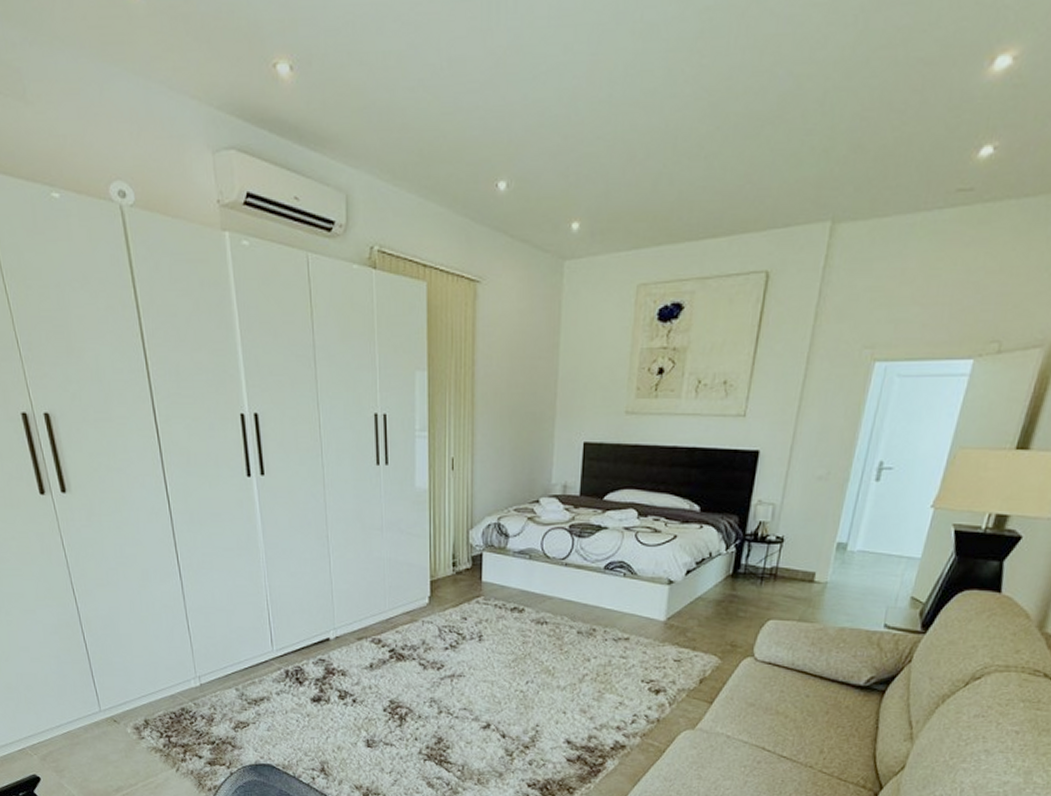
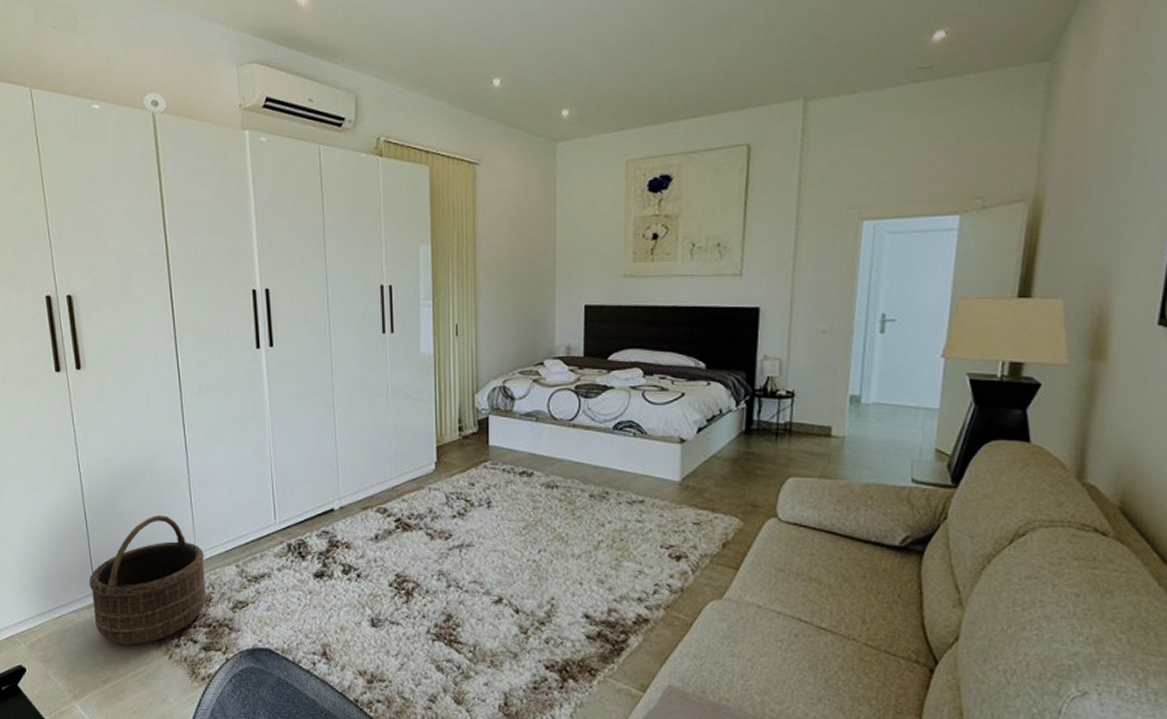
basket: none [94,640,209,759] -> present [89,515,207,645]

